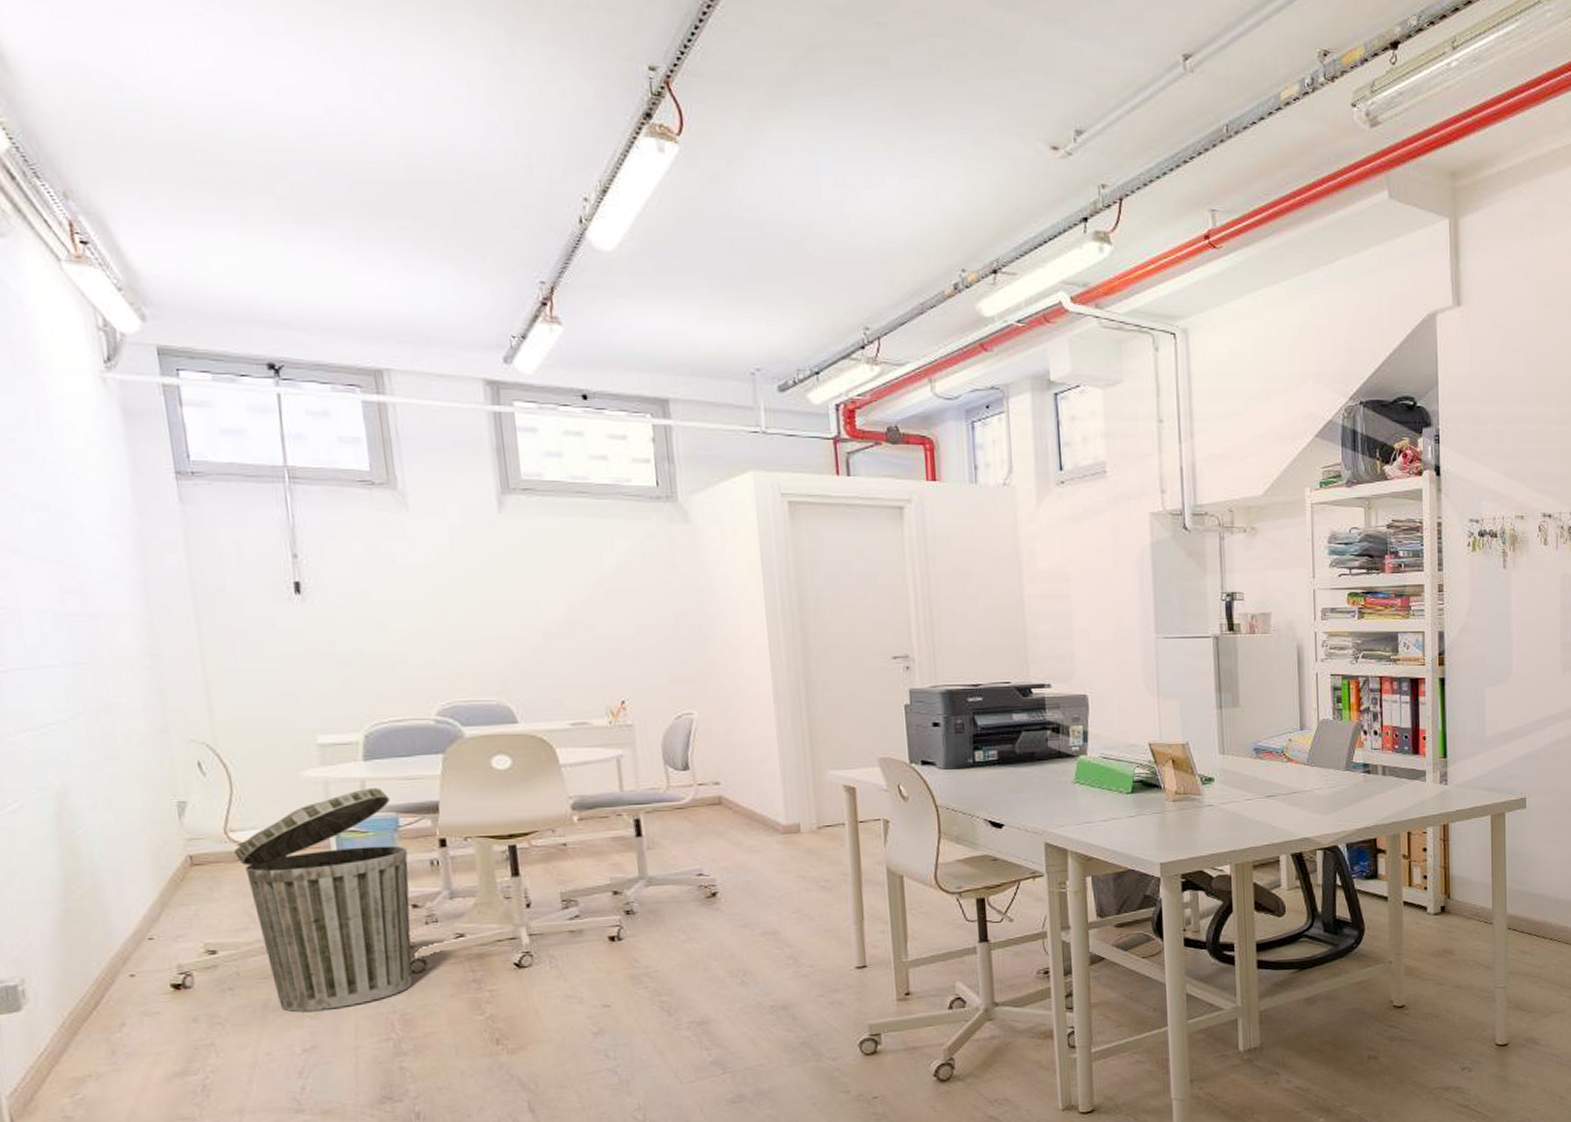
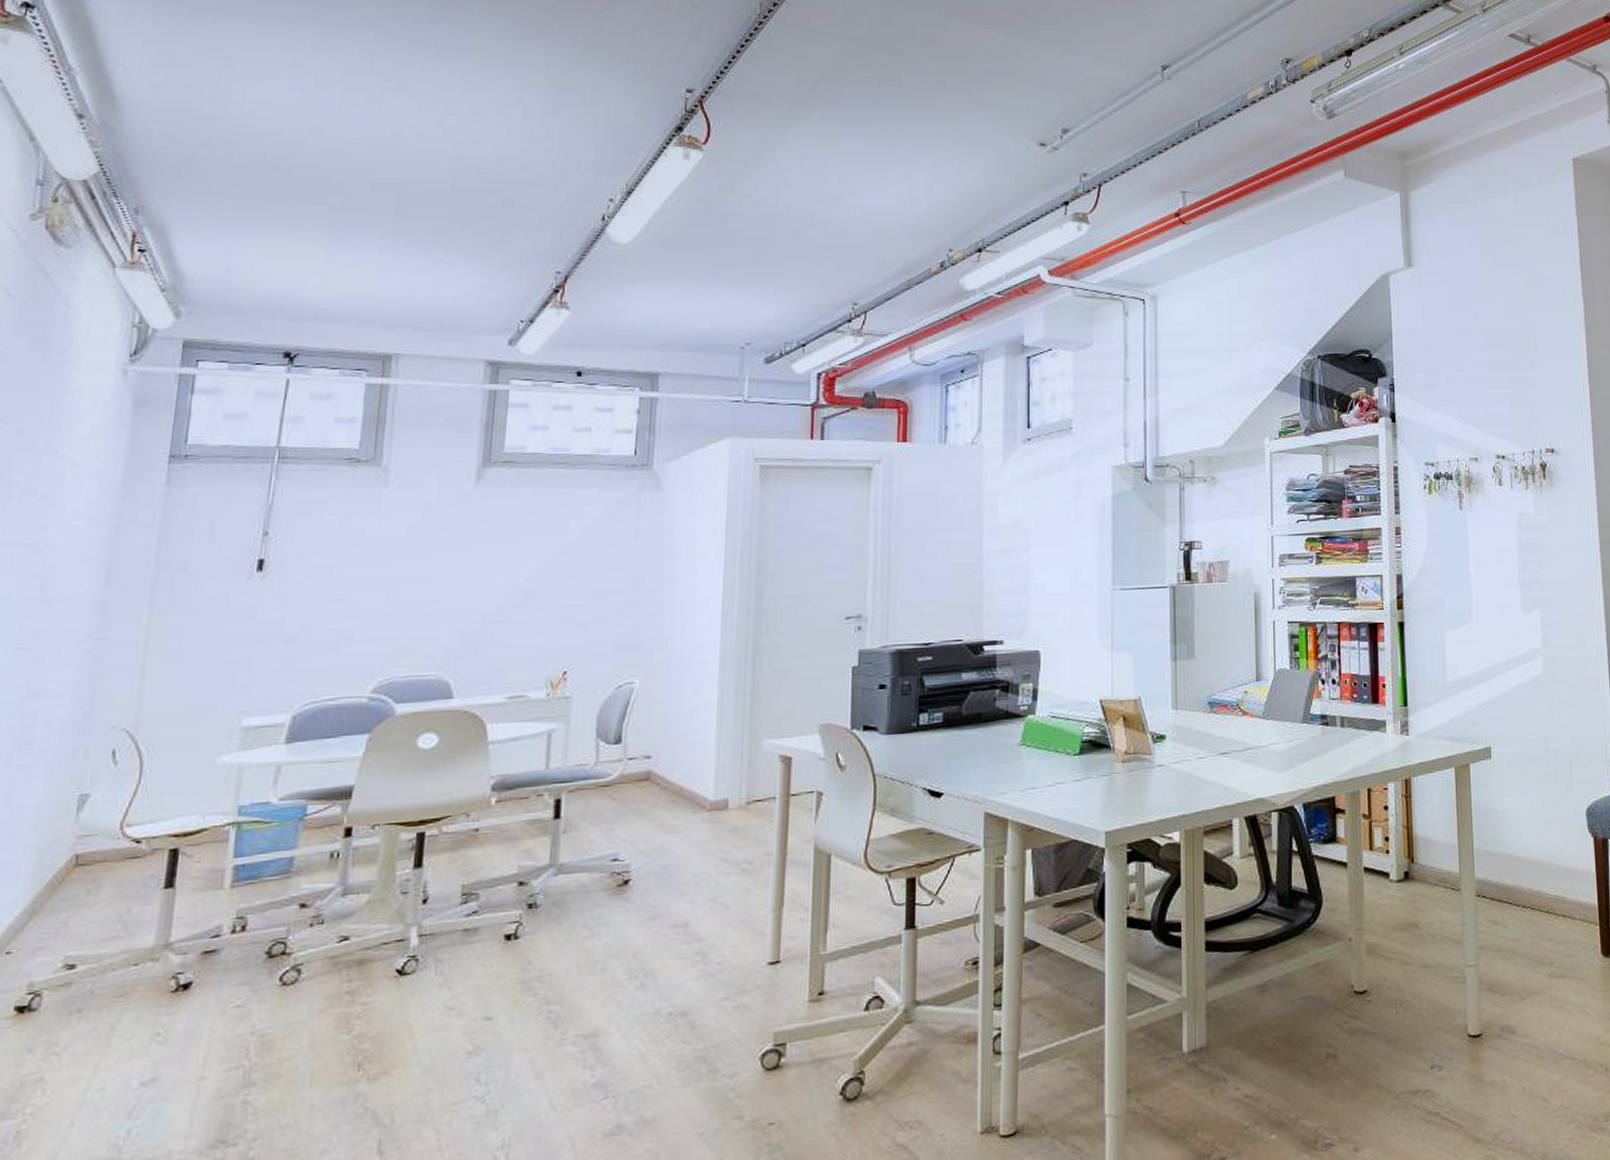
trash can: present [234,787,413,1012] -> none [124,772,310,1036]

